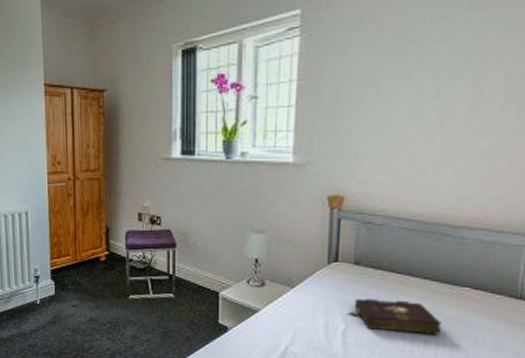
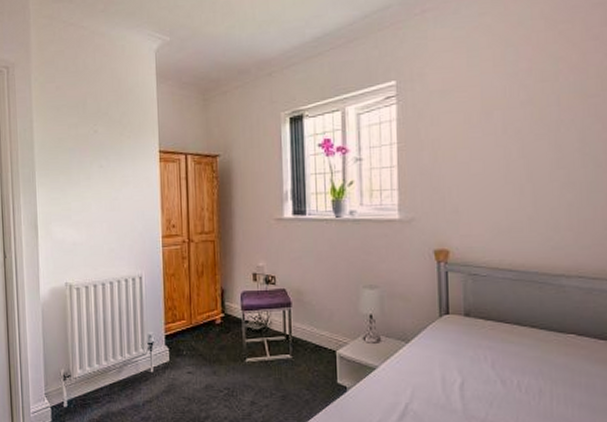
book: present [347,298,442,335] -> none [462,350,553,384]

